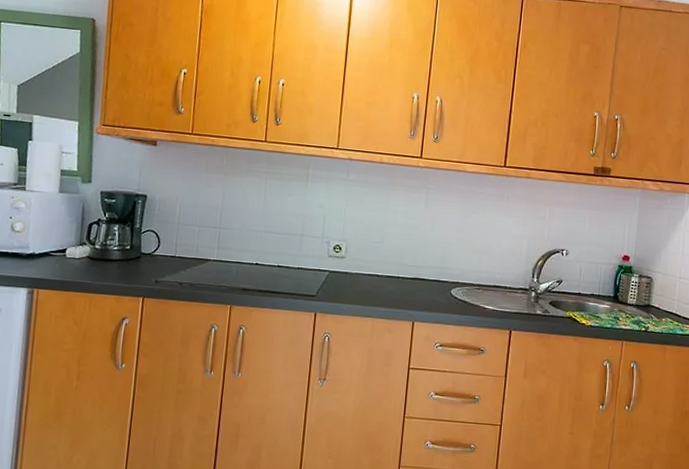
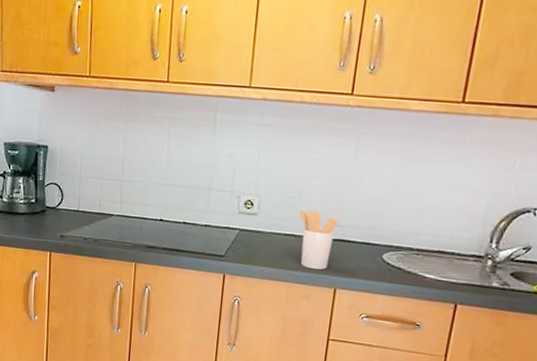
utensil holder: none [380,252,415,306] -> present [298,209,339,270]

